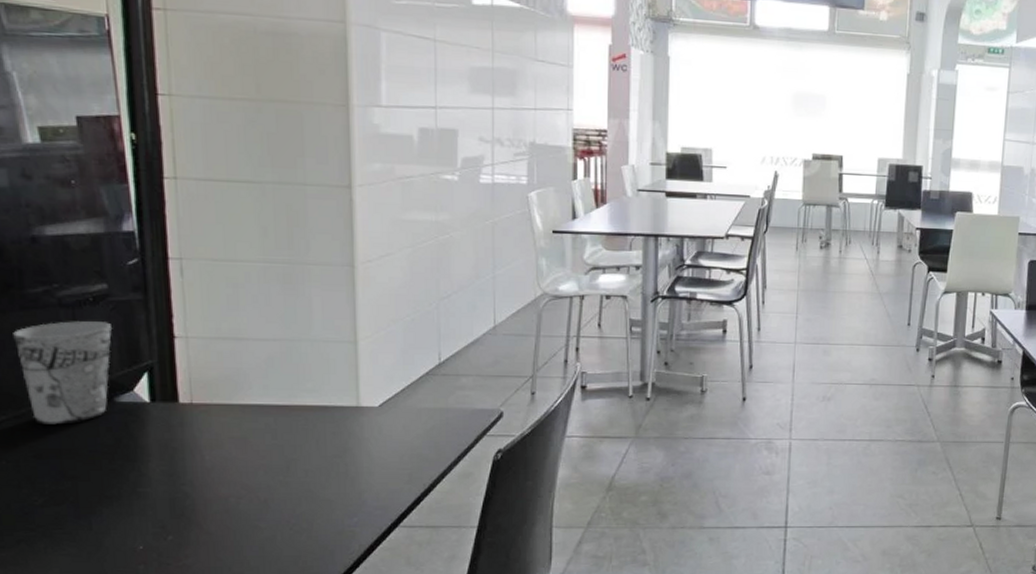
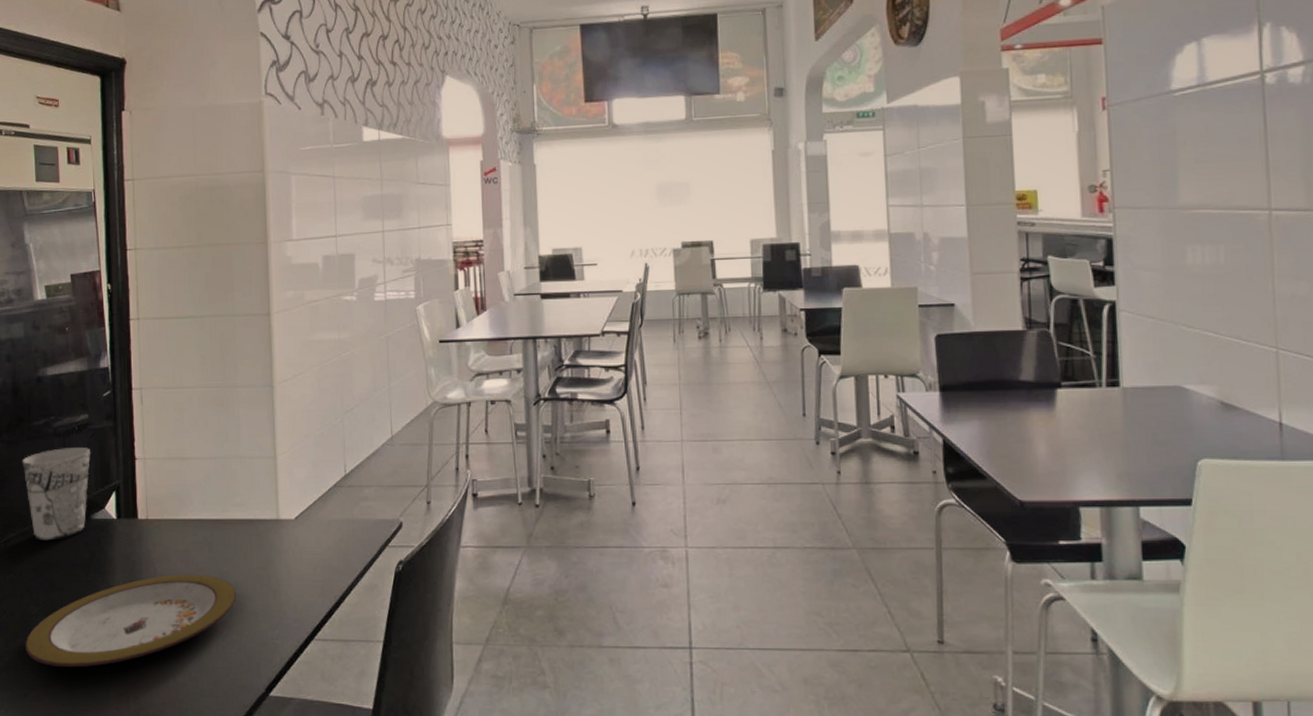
plate: none [27,462,307,561] -> present [25,574,237,668]

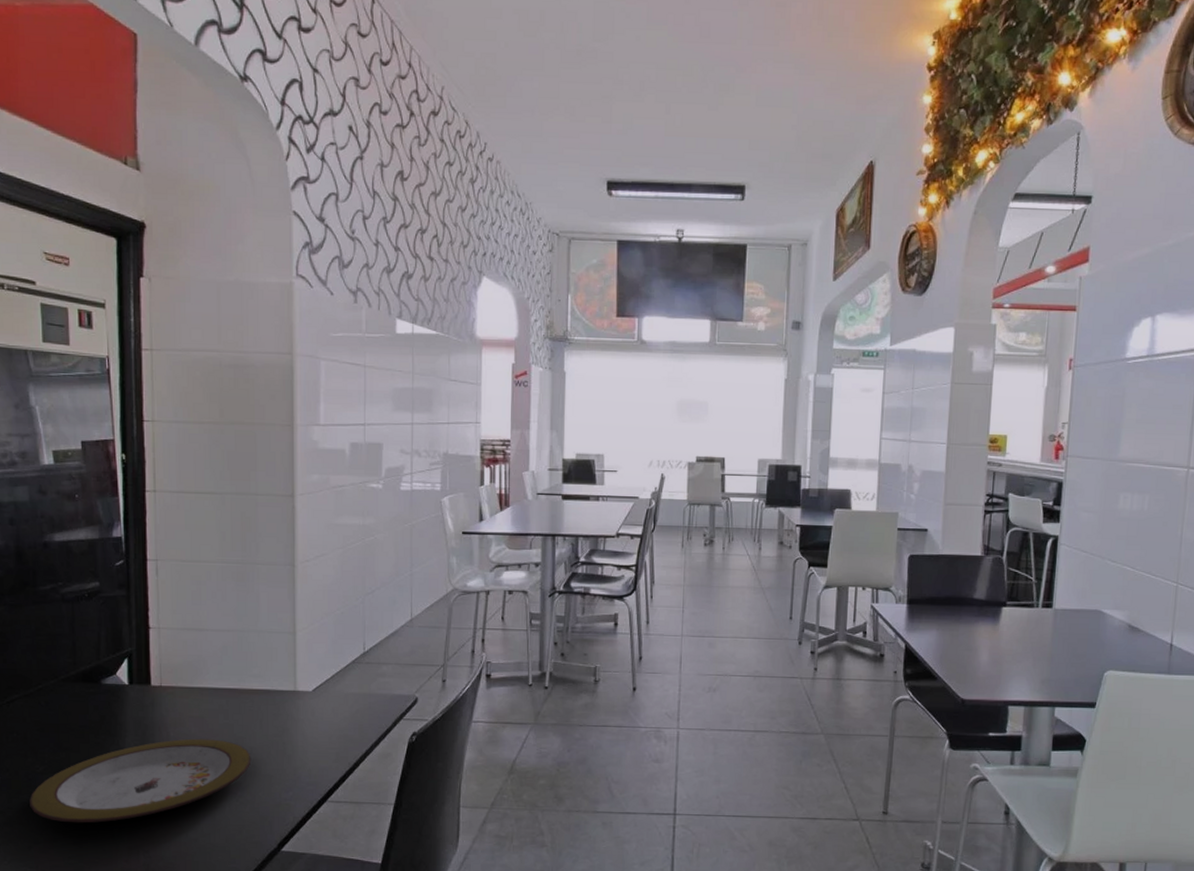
cup: present [22,448,91,541] -> none [27,614,102,703]

